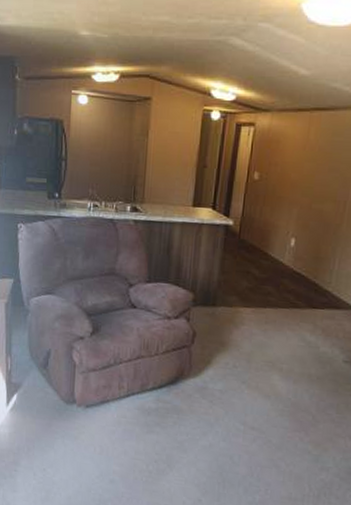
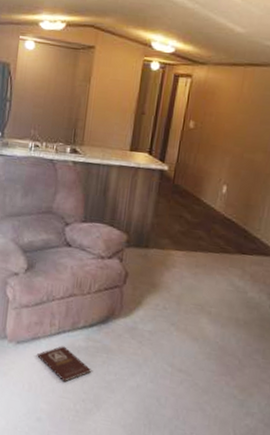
book: none [107,408,163,444] -> present [37,346,92,382]

